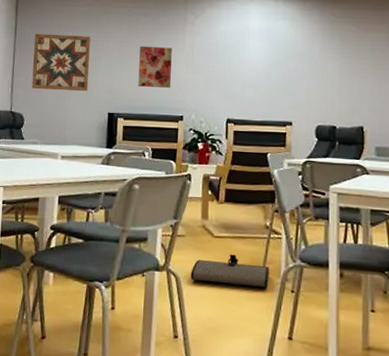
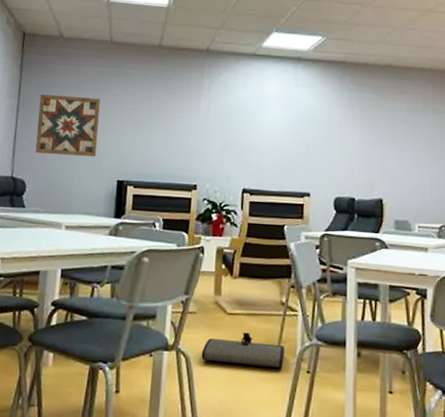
wall art: present [138,45,172,88] -> none [149,110,187,155]

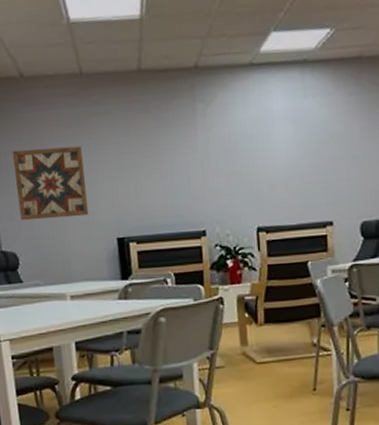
tool roll: present [201,332,285,369] -> none [235,379,322,412]

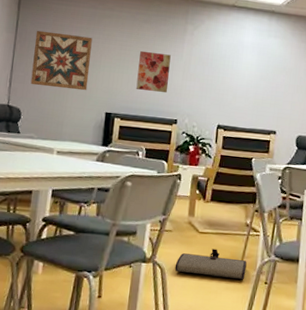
wall art: none [143,148,188,201] -> present [136,50,171,93]
tool roll: none [235,379,322,412] -> present [174,248,247,280]

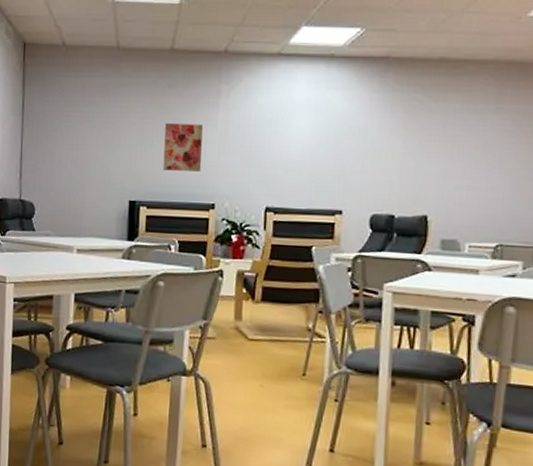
wall art: present [30,30,93,91] -> none [42,110,108,177]
tool roll: present [174,248,247,280] -> none [221,359,311,397]

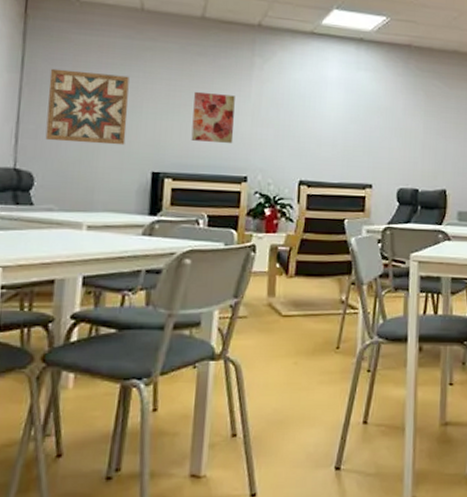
wall art: none [42,110,108,177] -> present [45,68,129,146]

